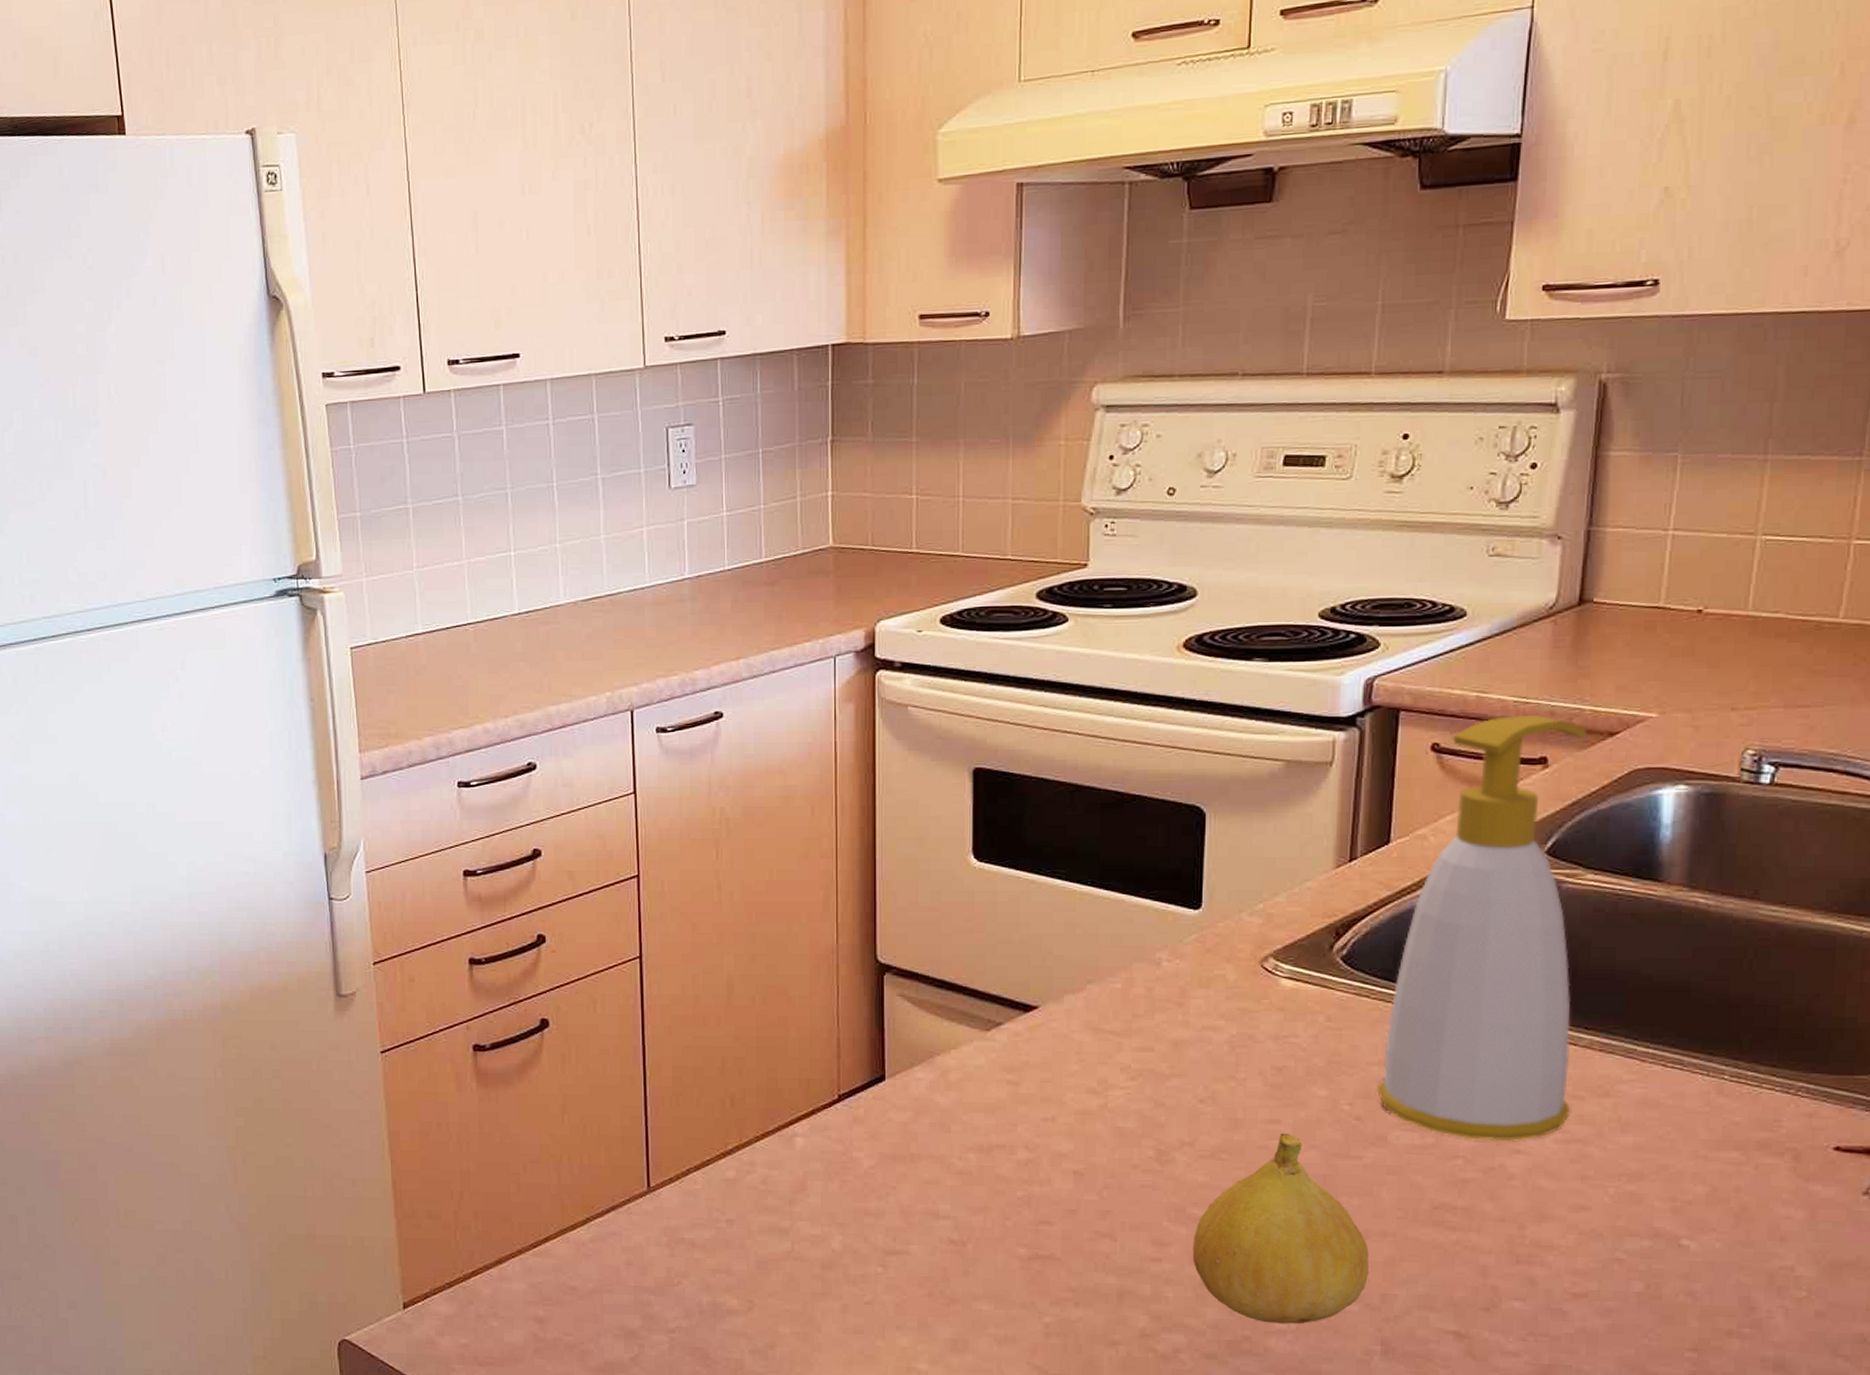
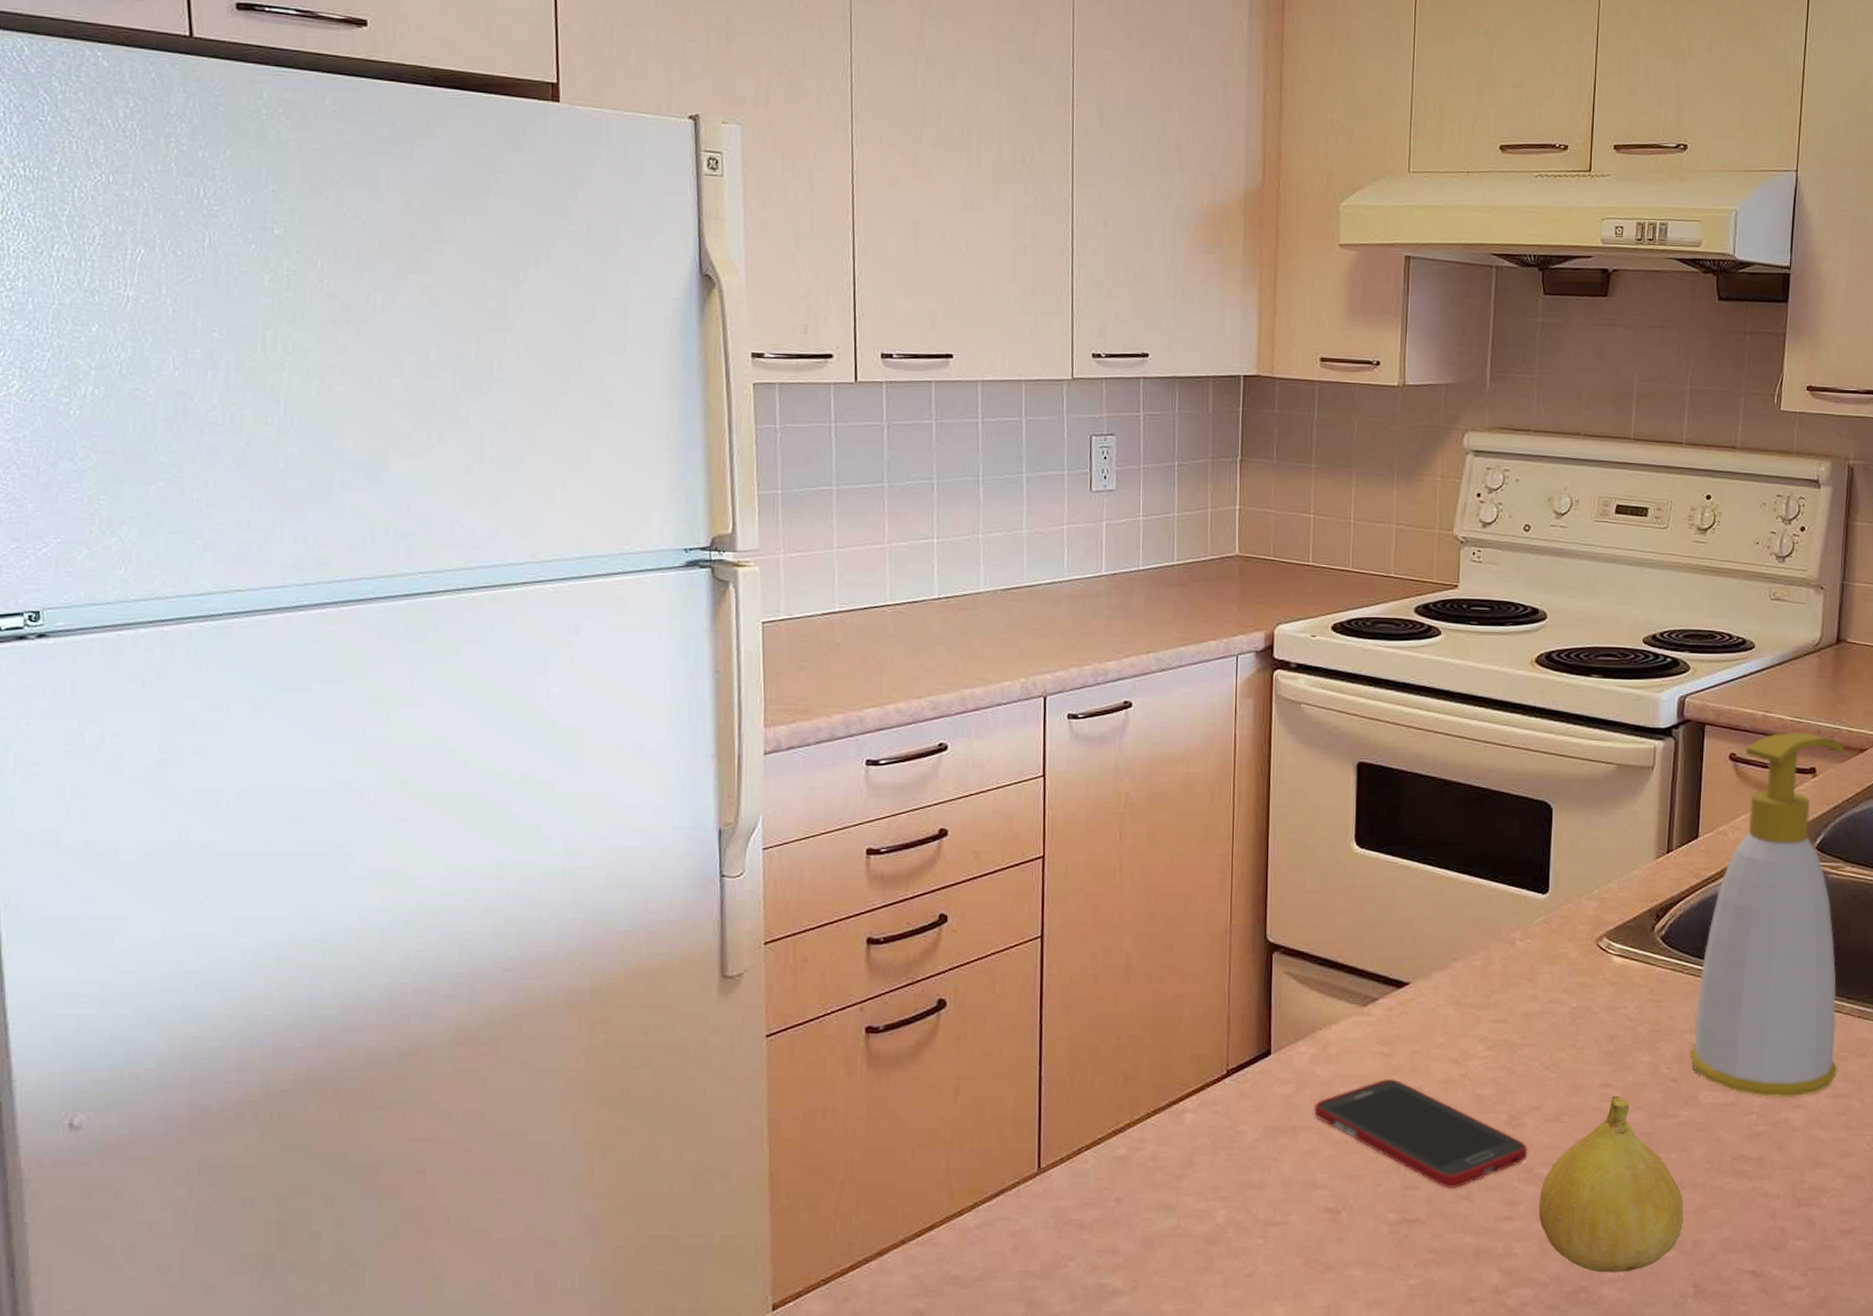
cell phone: none [933,1108,1179,1226] -> present [1313,1079,1528,1188]

